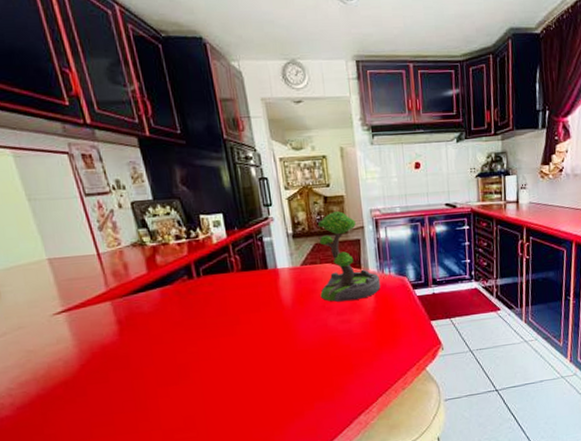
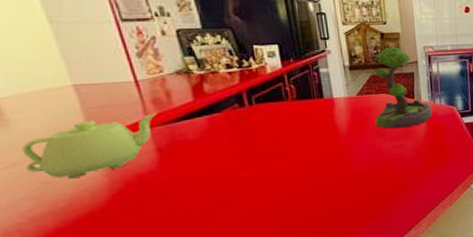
teapot: none [10,285,117,349] -> present [22,113,157,180]

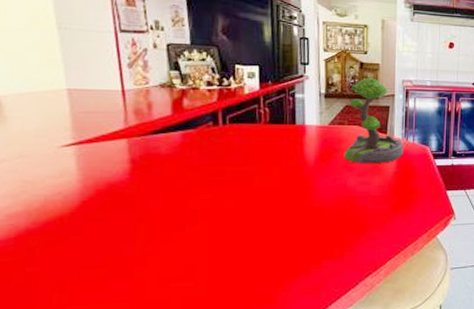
teapot: present [22,113,157,180] -> none [11,123,137,181]

